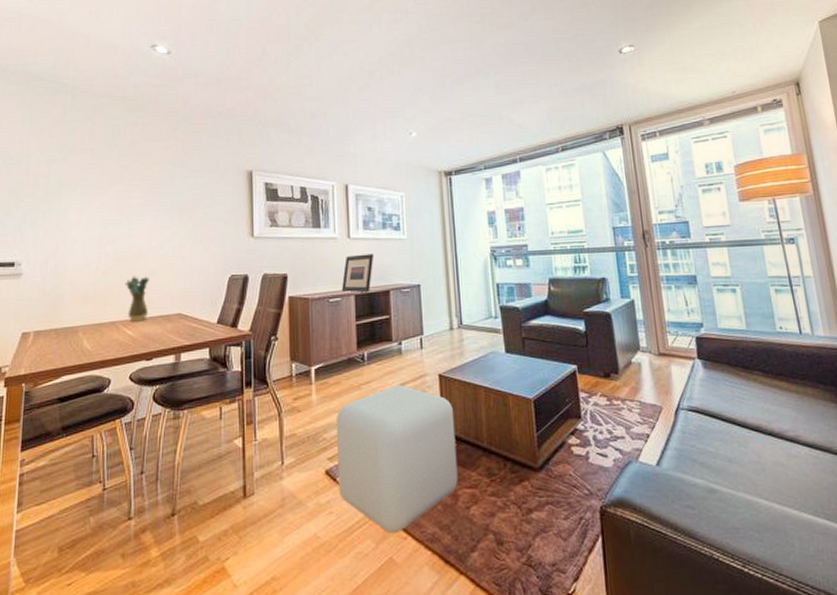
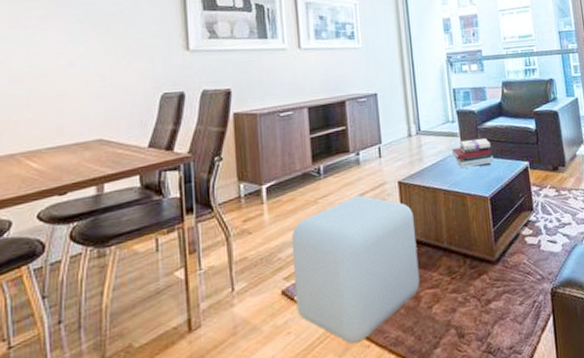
vase: present [124,274,149,323] -> none [25,98,58,154]
picture frame: present [341,254,374,293] -> none [293,64,328,106]
books: none [494,336,538,366] -> present [452,138,494,168]

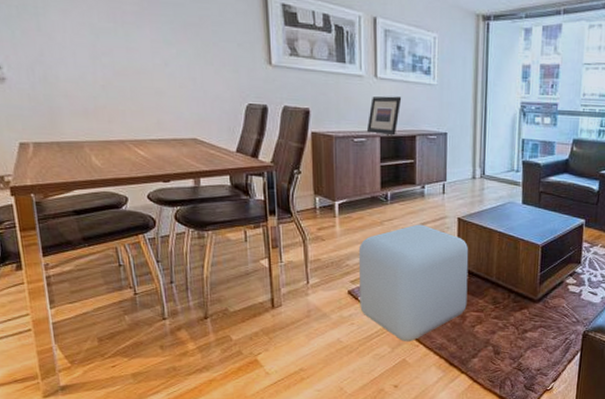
picture frame: none [293,64,328,106] -> present [366,96,402,136]
books: present [452,138,494,168] -> none [512,190,551,216]

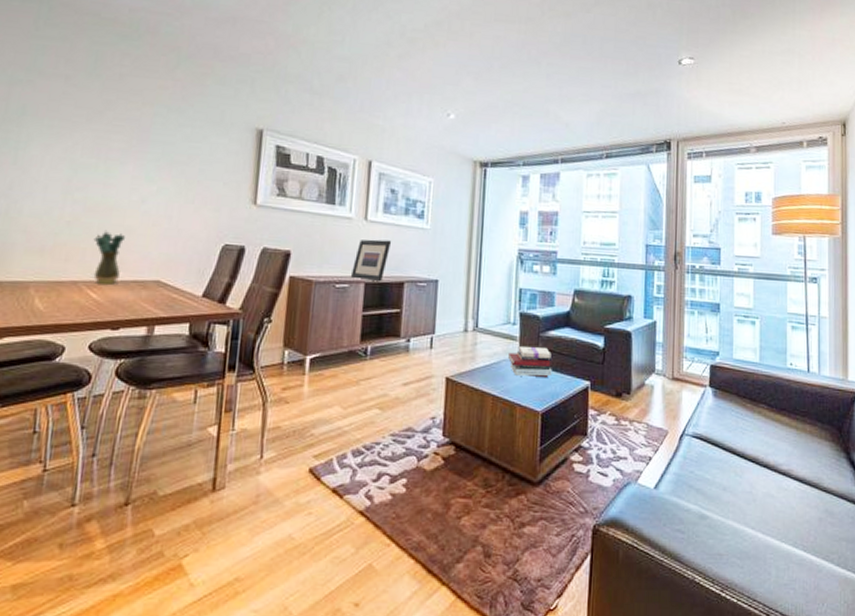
vase: none [129,92,160,144] -> present [93,229,125,286]
cube: present [358,224,469,342] -> none [321,384,457,539]
books: none [512,190,551,216] -> present [508,345,552,377]

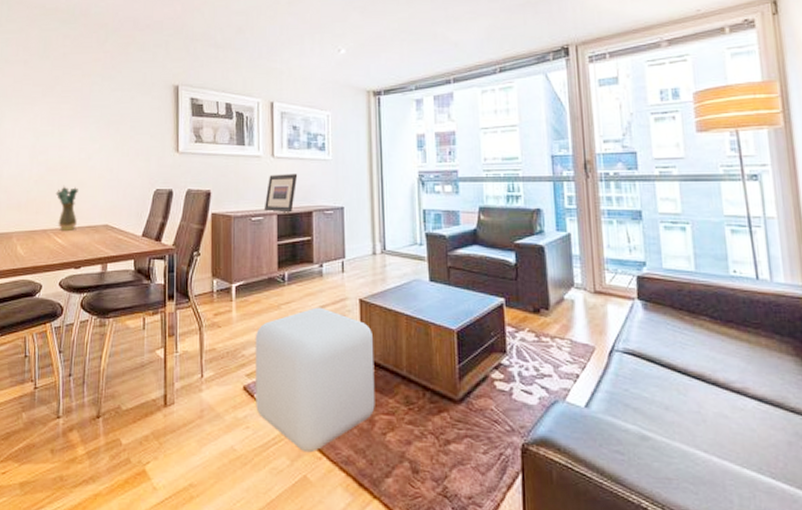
cube: none [321,384,457,539] -> present [254,307,375,453]
books: present [508,345,552,377] -> none [418,265,464,295]

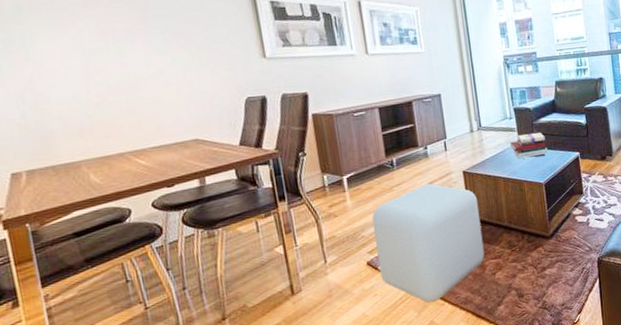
vase: present [55,185,78,232] -> none [126,104,161,153]
picture frame: present [264,173,298,213] -> none [364,68,394,106]
books: none [418,265,464,295] -> present [510,132,548,159]

